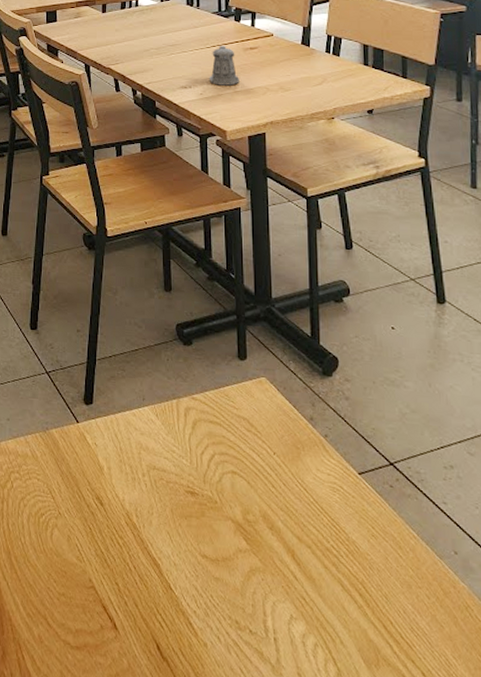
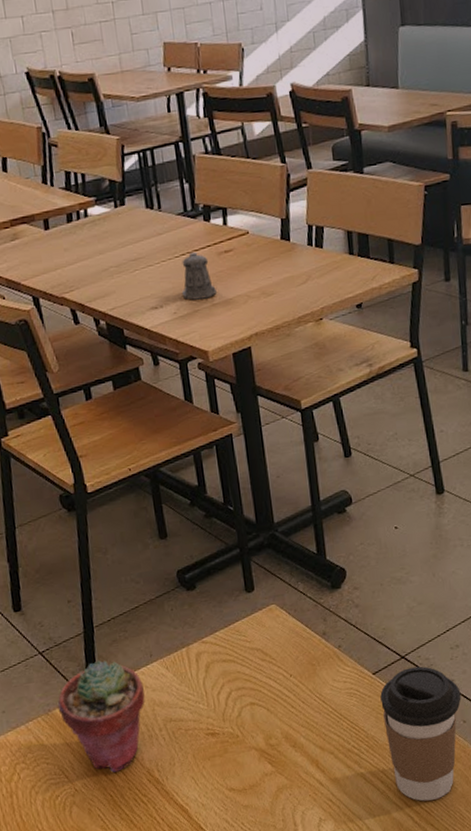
potted succulent: none [55,391,133,506] -> present [57,660,145,773]
coffee cup: none [365,477,454,633] -> present [380,666,462,801]

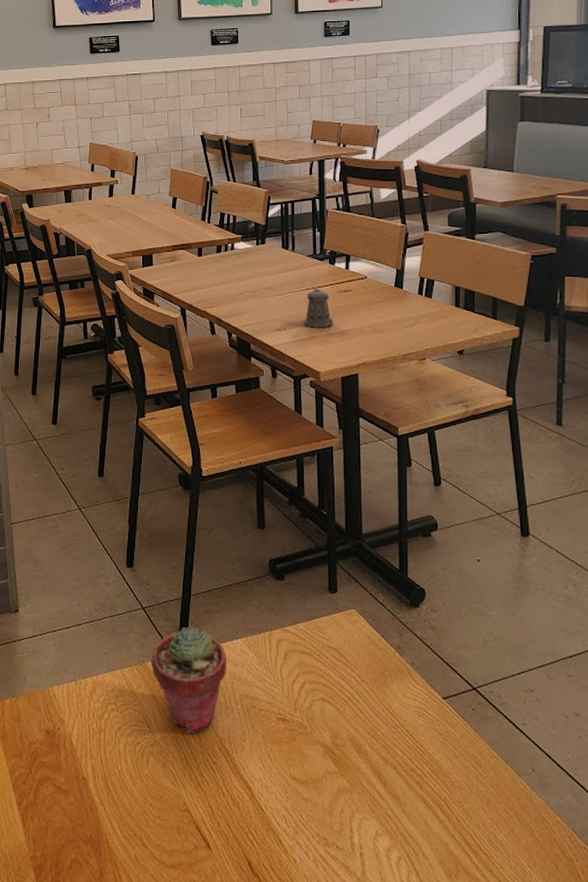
coffee cup: present [380,666,462,801] -> none [448,700,532,845]

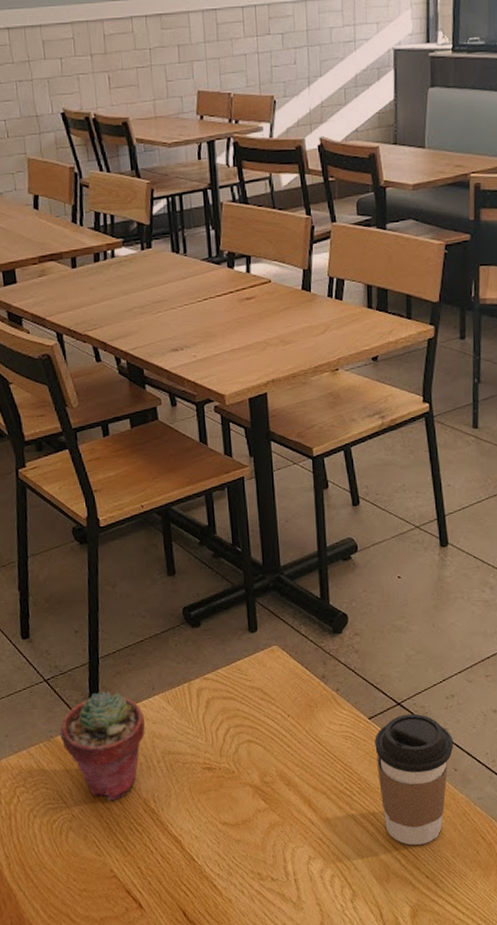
pepper shaker: present [303,288,333,328] -> none [202,297,236,344]
coffee cup: none [448,700,532,845] -> present [375,713,454,845]

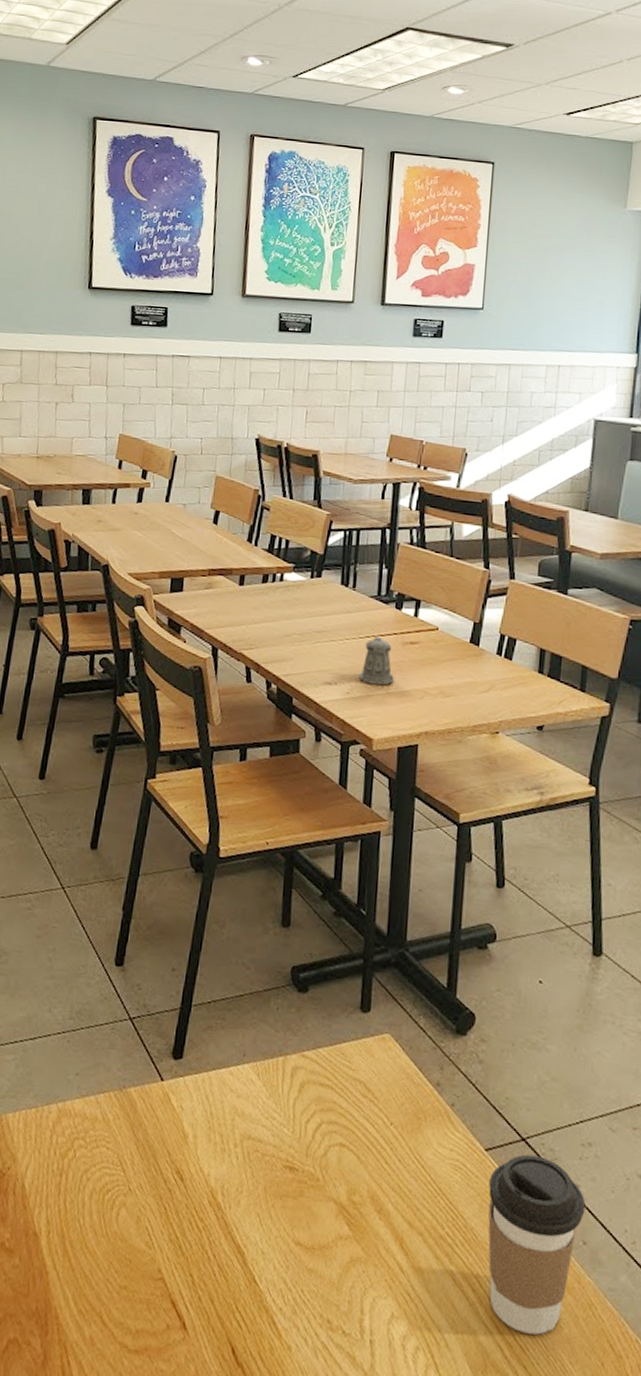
potted succulent: present [59,690,145,801] -> none [133,1044,229,1182]
pepper shaker: none [202,297,236,344] -> present [358,636,394,686]

